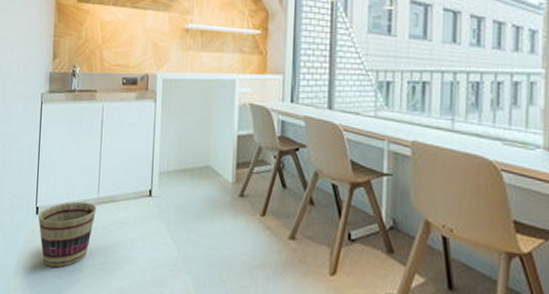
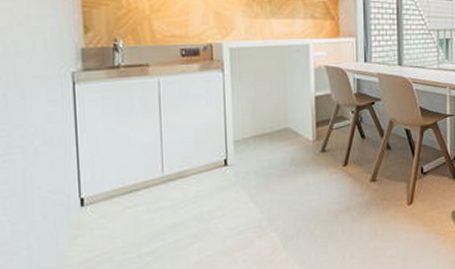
basket: present [38,201,96,268] -> none [84,183,162,259]

